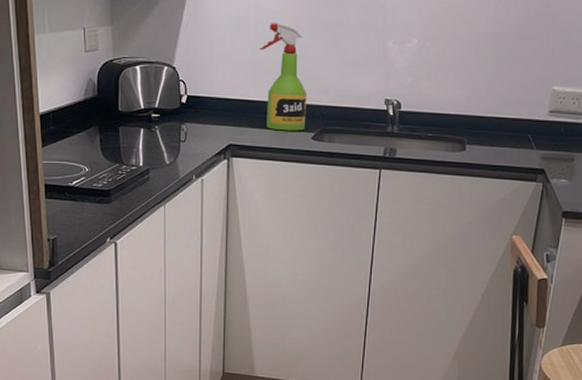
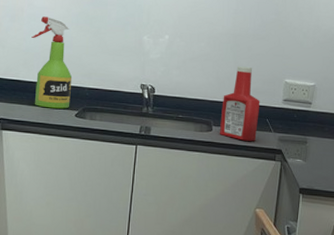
ketchup bottle: none [473,73,522,160] -> present [219,66,260,141]

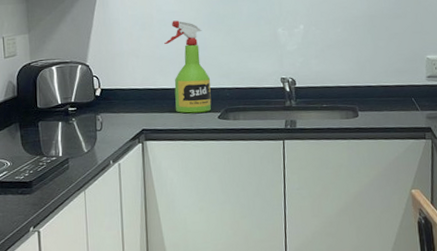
ketchup bottle: present [219,66,260,141] -> none [365,47,404,123]

